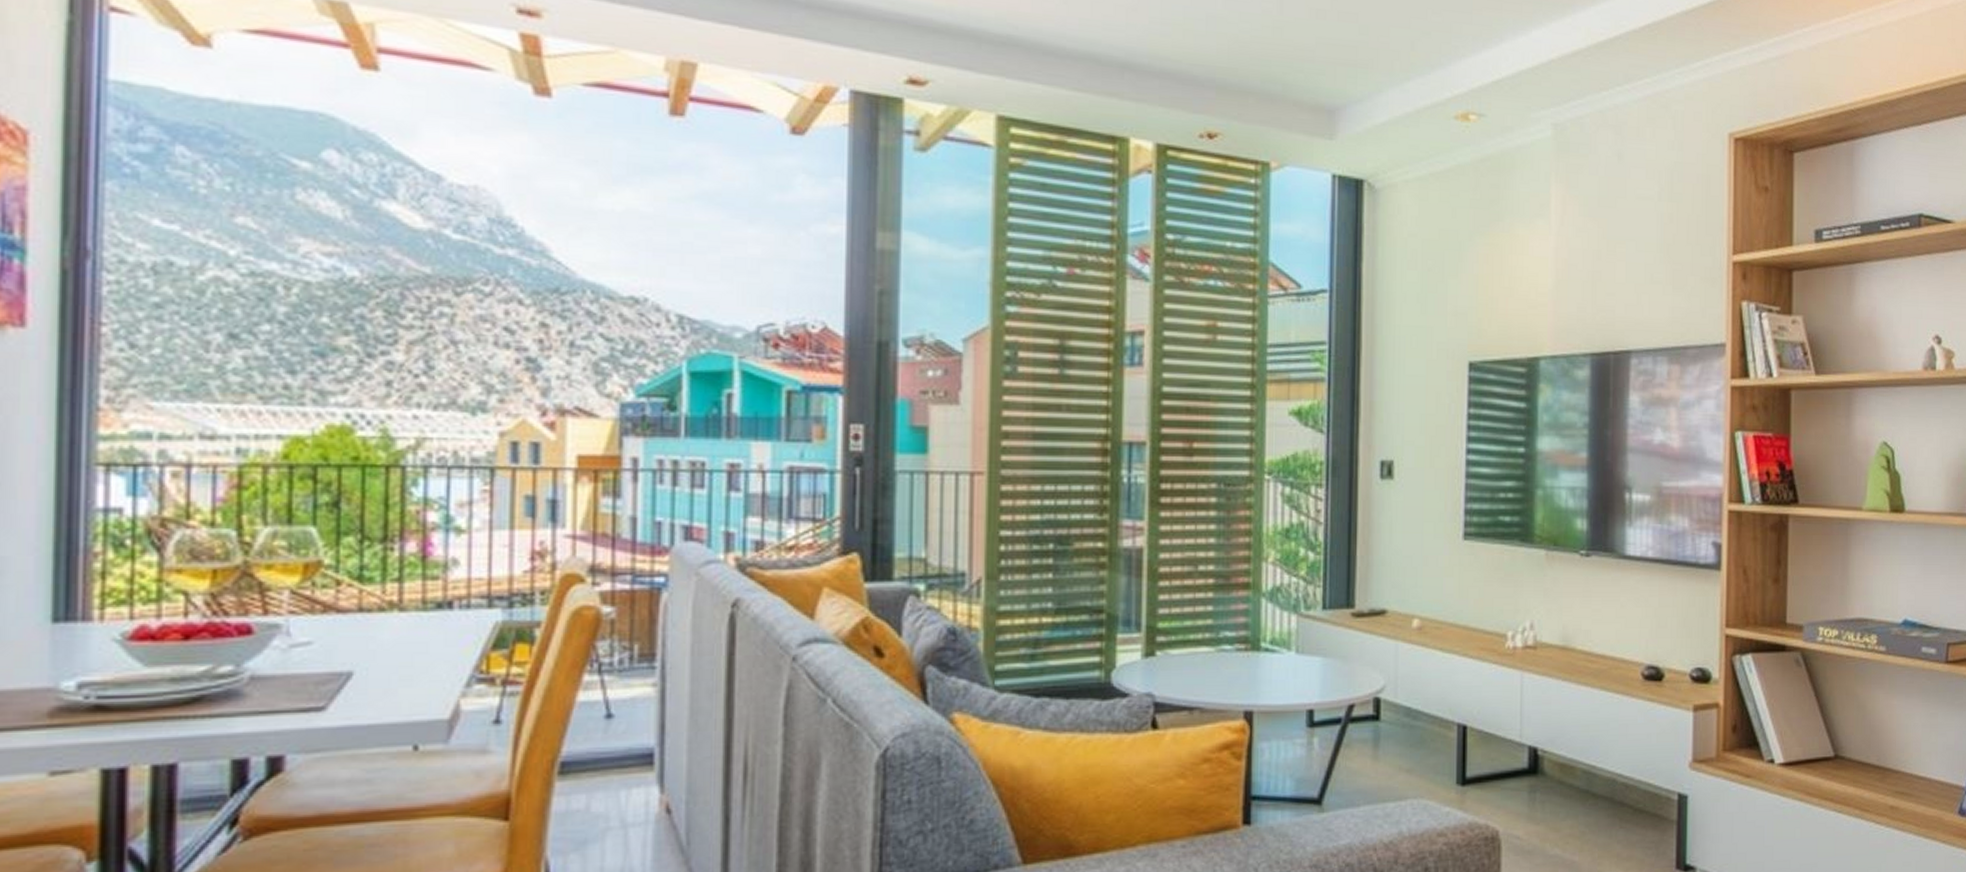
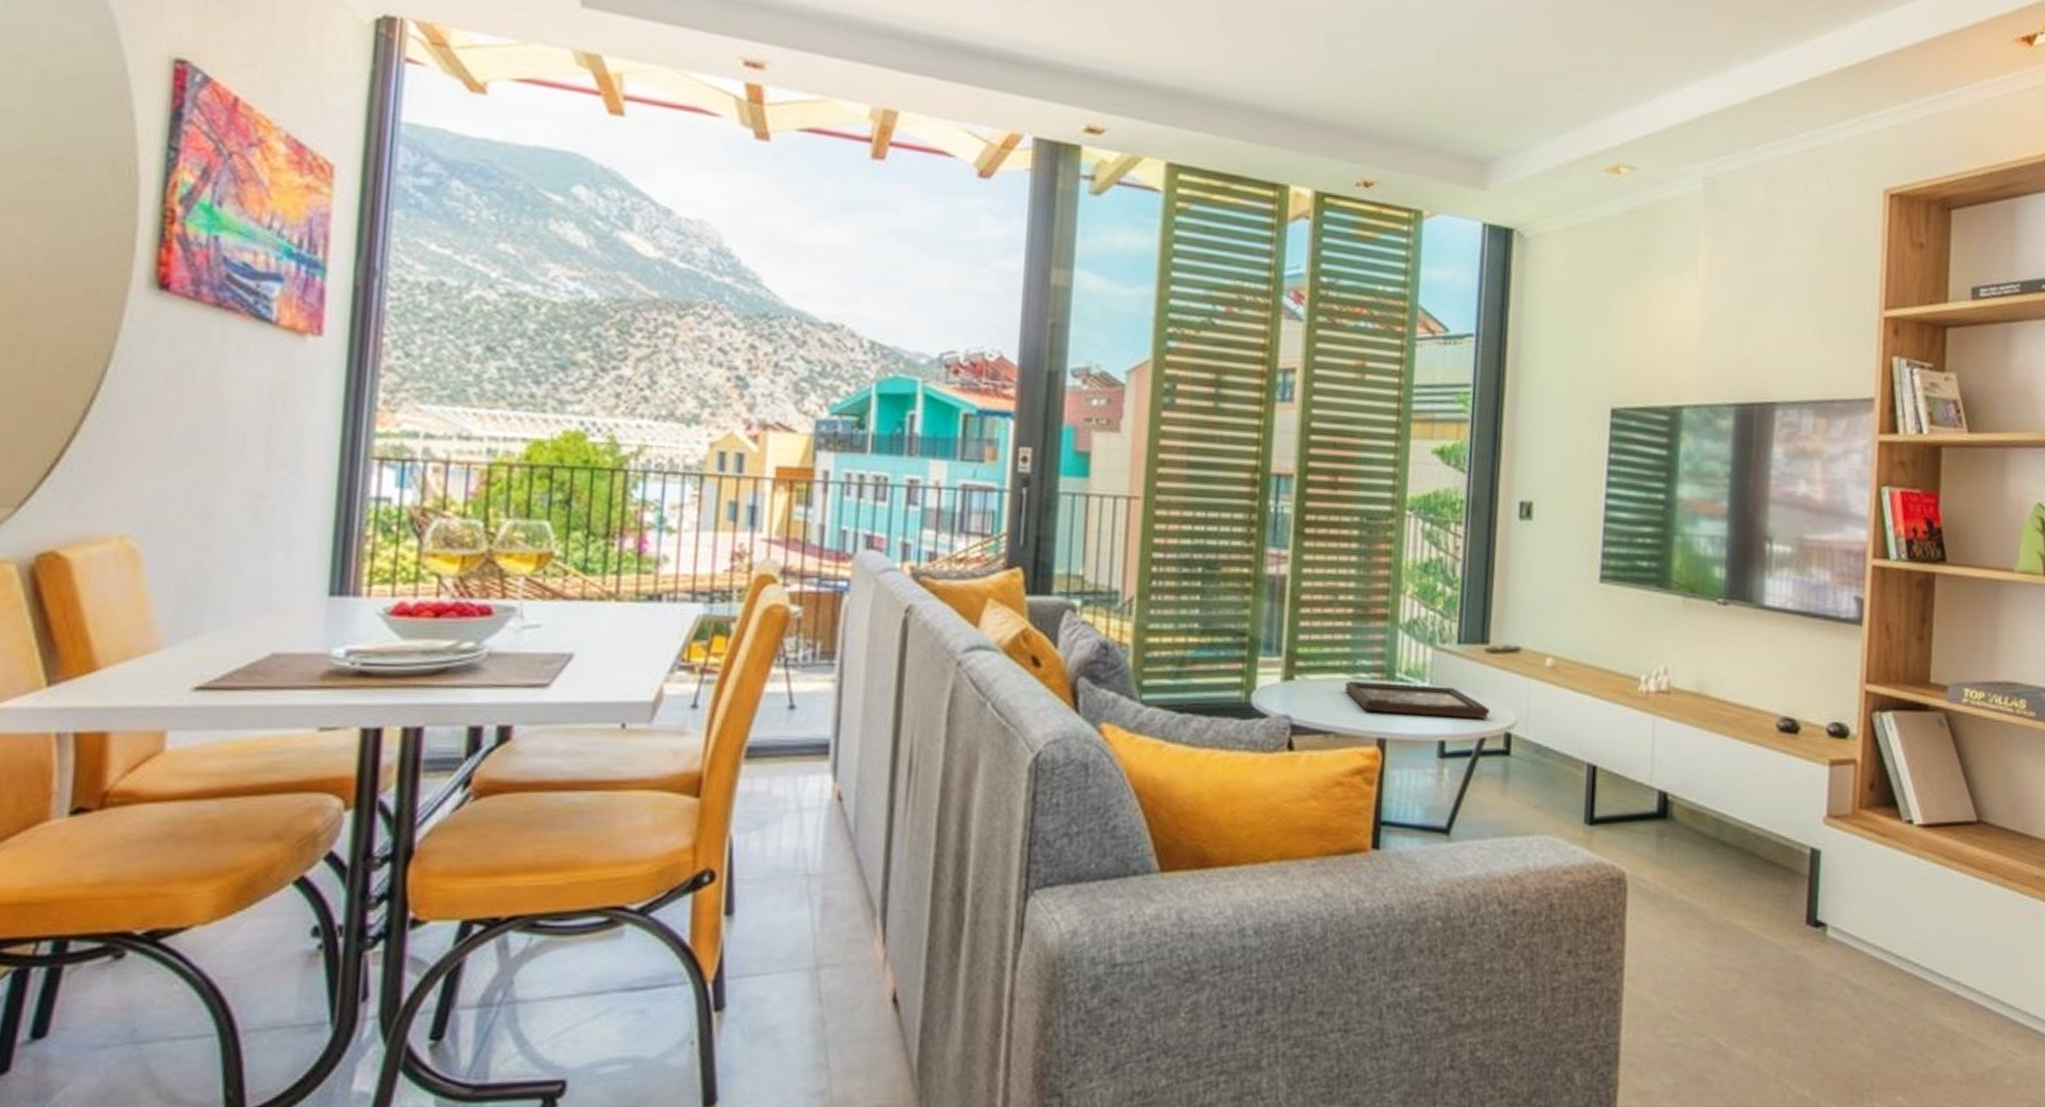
decorative tray: none [1209,653,1358,685] -> present [1345,681,1490,719]

